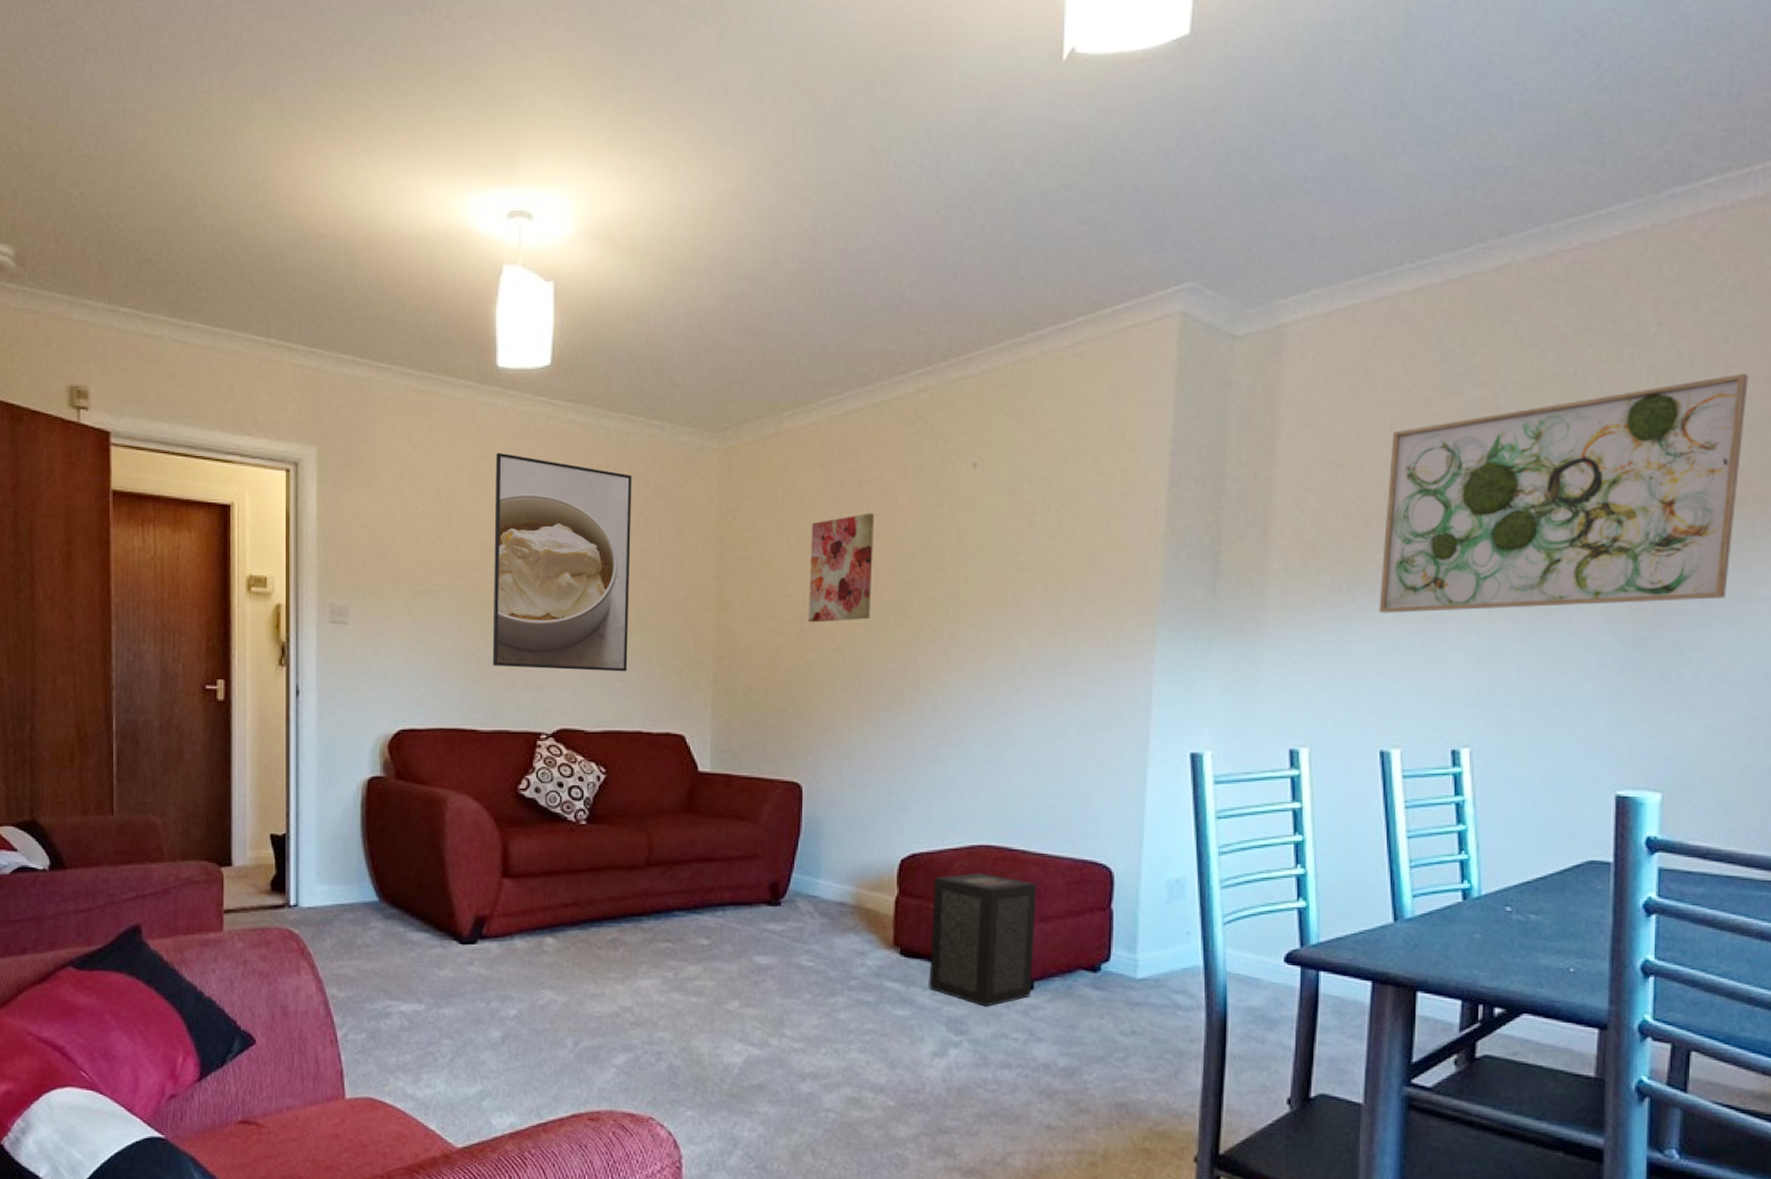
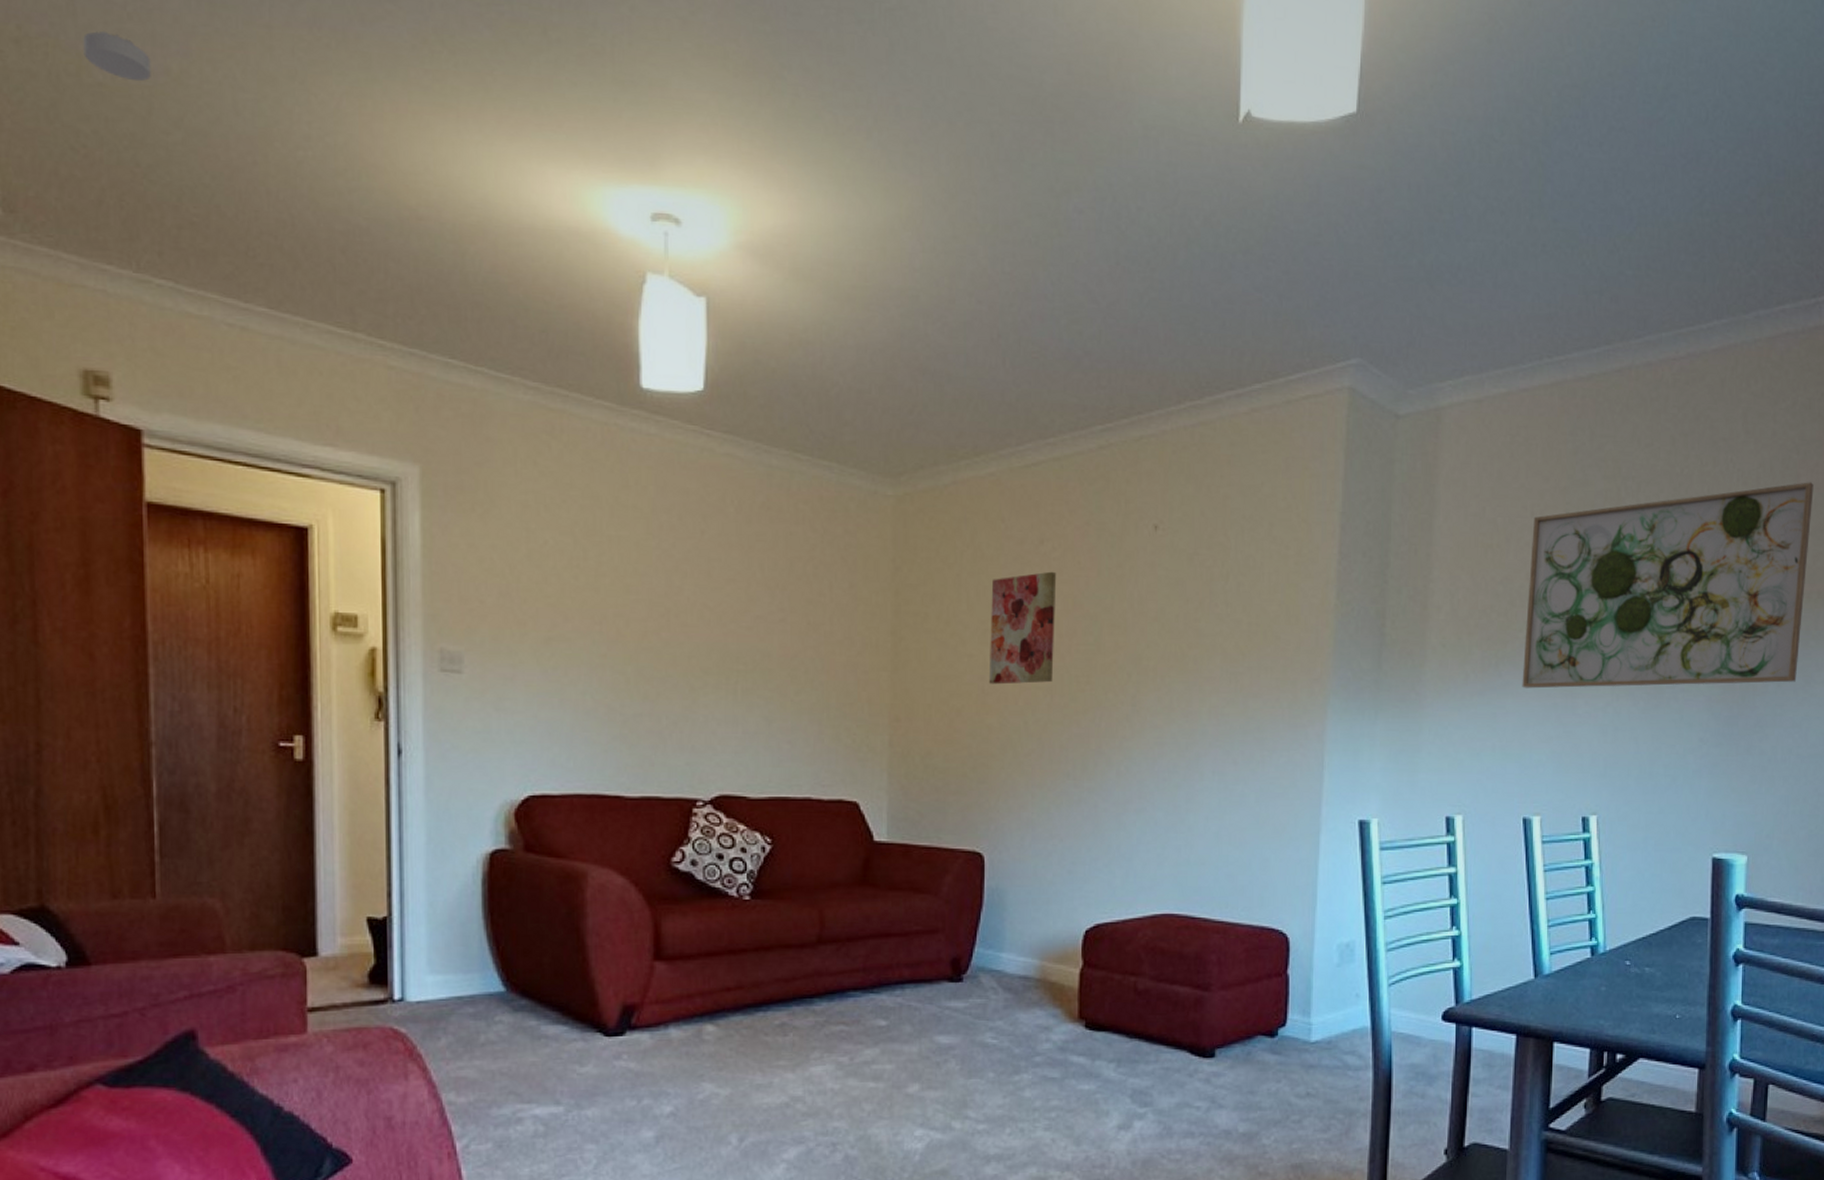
smoke detector: none [74,113,122,150] -> present [83,31,151,82]
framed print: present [493,452,632,672] -> none [639,484,798,733]
speaker: present [929,872,1037,1007] -> none [1114,941,1218,1077]

